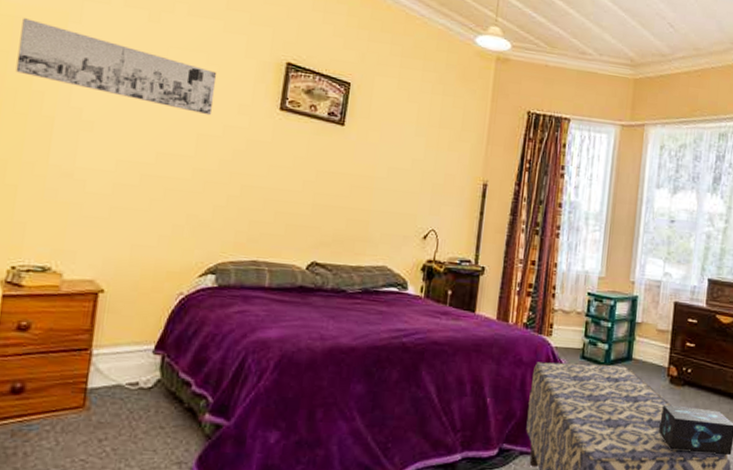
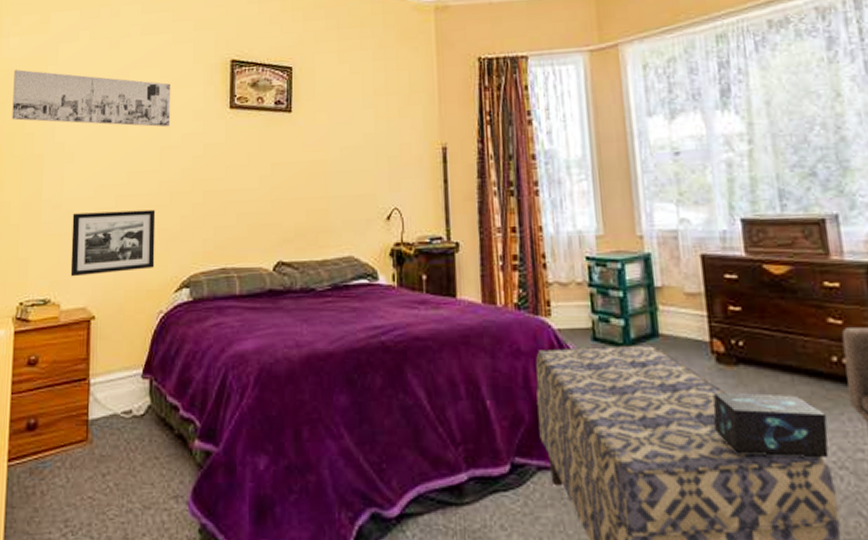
picture frame: none [78,184,186,251] -> present [70,209,156,277]

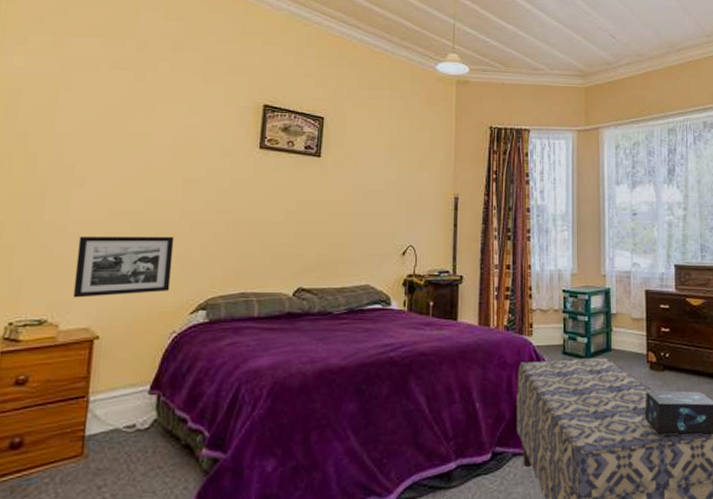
wall art: present [12,69,171,127] -> none [10,89,200,161]

